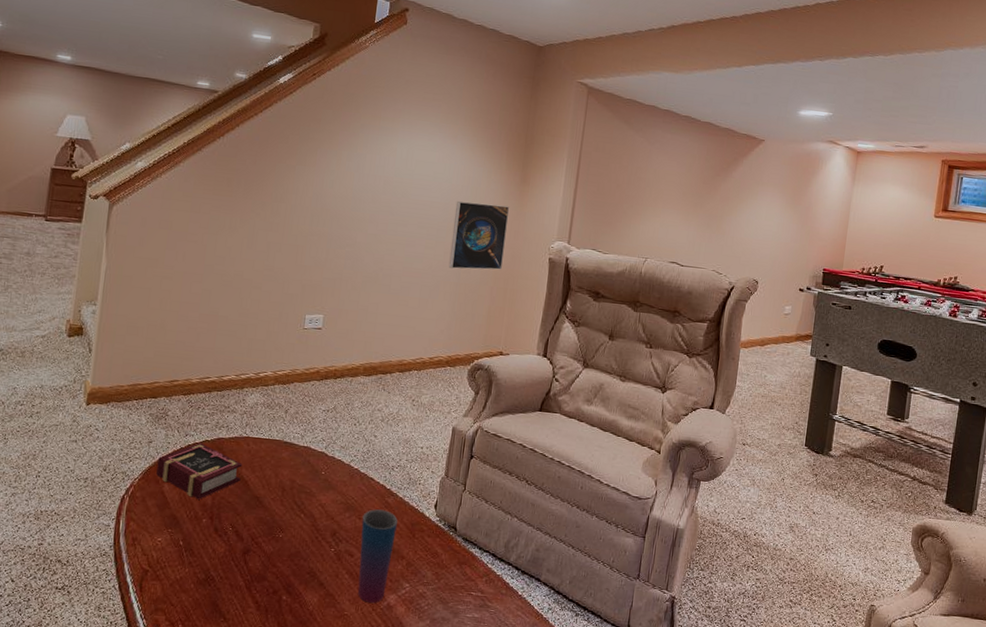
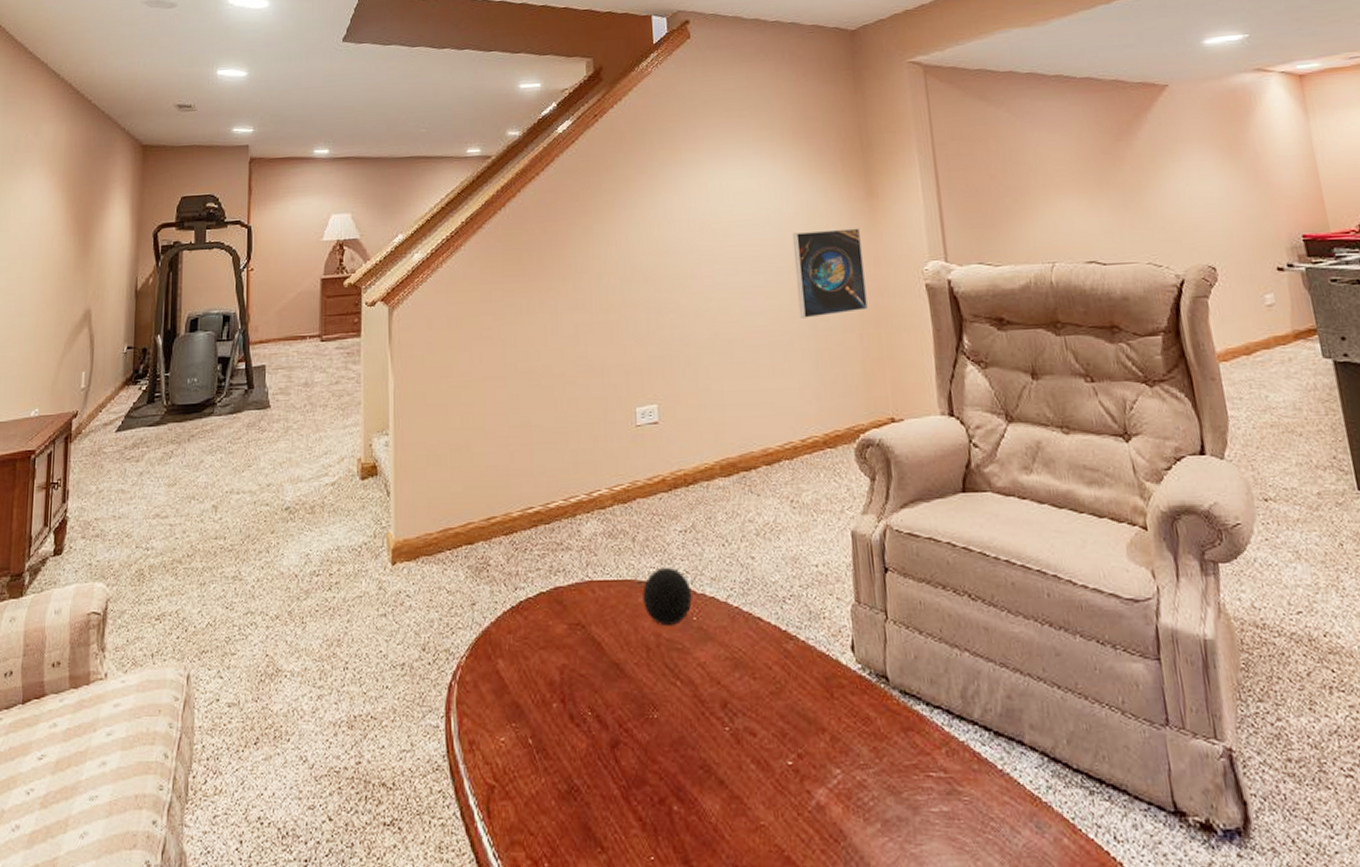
book: present [156,443,243,500] -> none [486,597,592,676]
decorative ball: none [285,434,325,477] -> present [642,567,692,627]
cup: present [357,509,398,603] -> none [757,662,810,803]

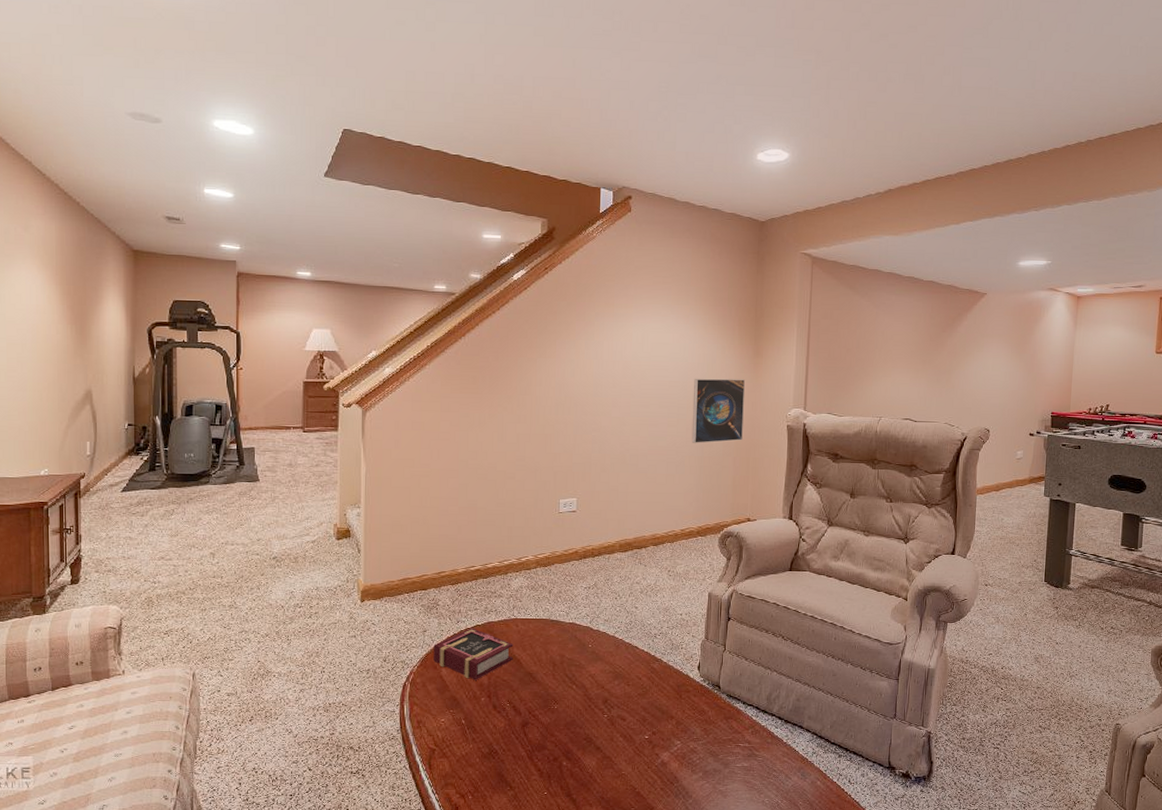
book: none [486,597,592,676] -> present [433,628,514,680]
decorative ball: present [642,567,692,627] -> none [553,611,590,651]

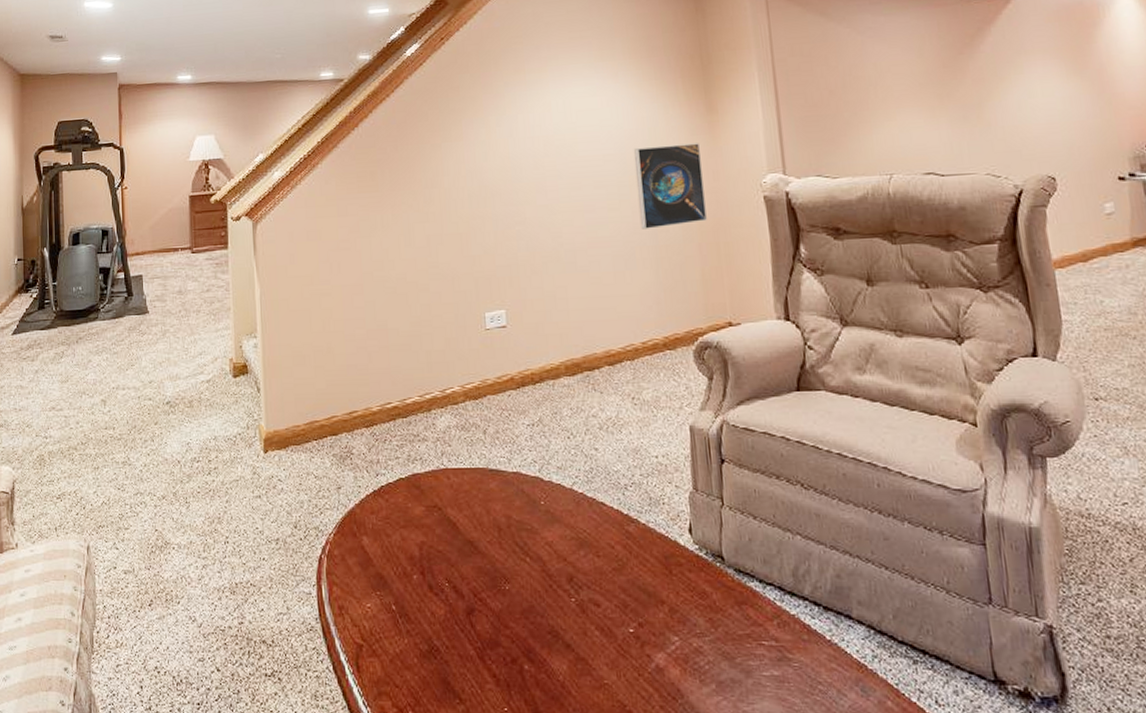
book: present [433,628,514,680] -> none [351,482,448,551]

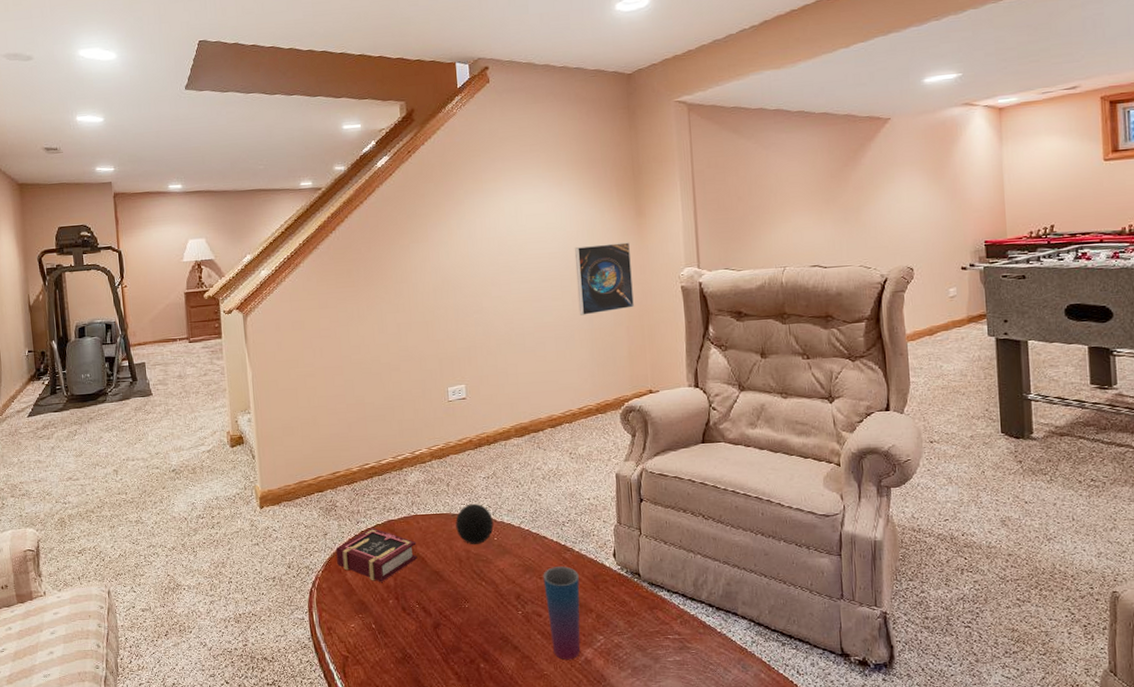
book: none [351,482,448,551] -> present [336,528,418,582]
decorative ball: none [493,456,540,510] -> present [455,503,494,545]
cup: none [601,542,650,665] -> present [543,566,581,659]

